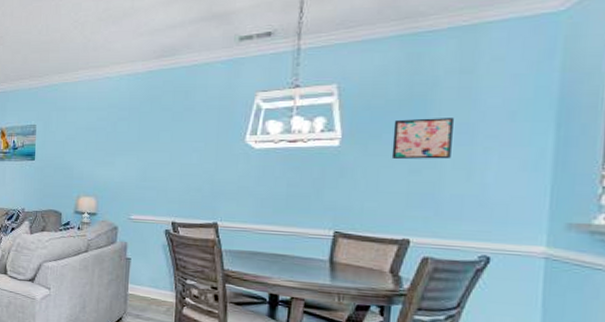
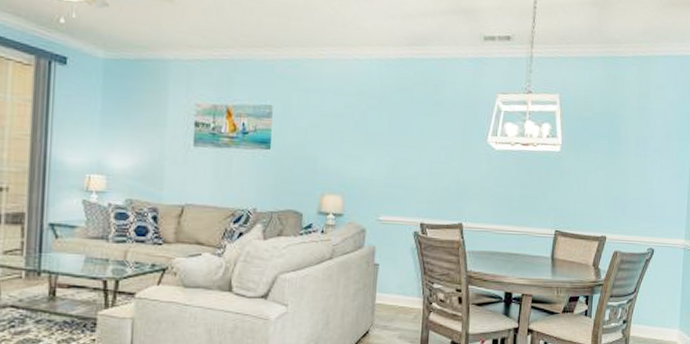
wall art: present [391,118,453,159] -> none [595,131,635,168]

